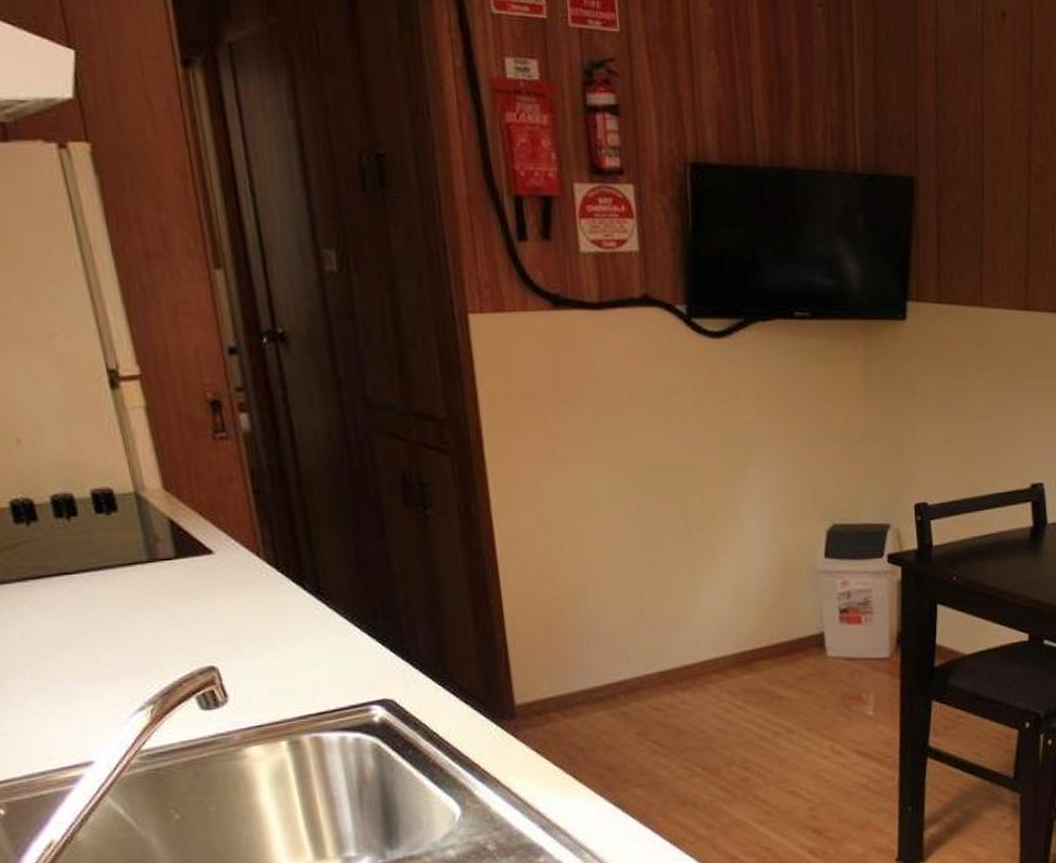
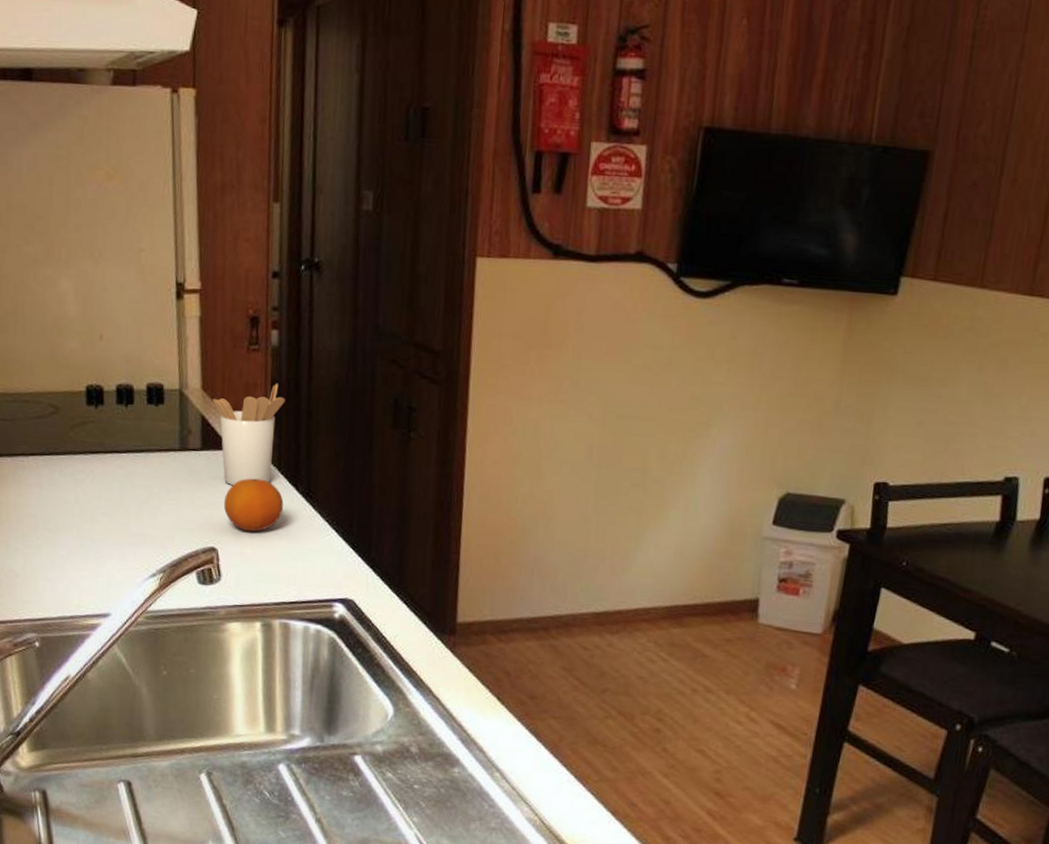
utensil holder: none [179,472,271,593] -> present [212,383,285,485]
fruit: none [215,582,291,643] -> present [223,478,284,532]

